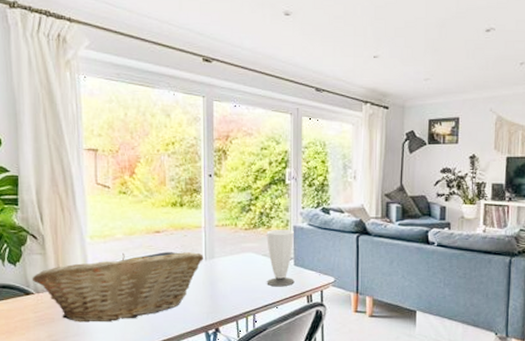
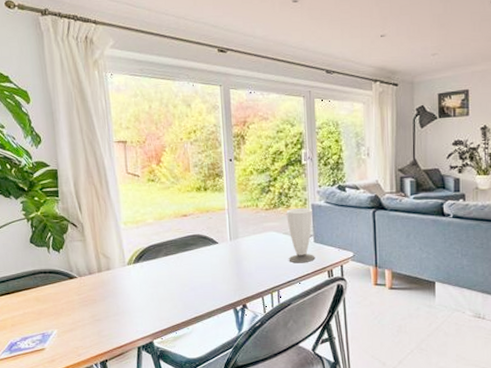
fruit basket: present [32,252,203,322] -> none [74,233,228,303]

